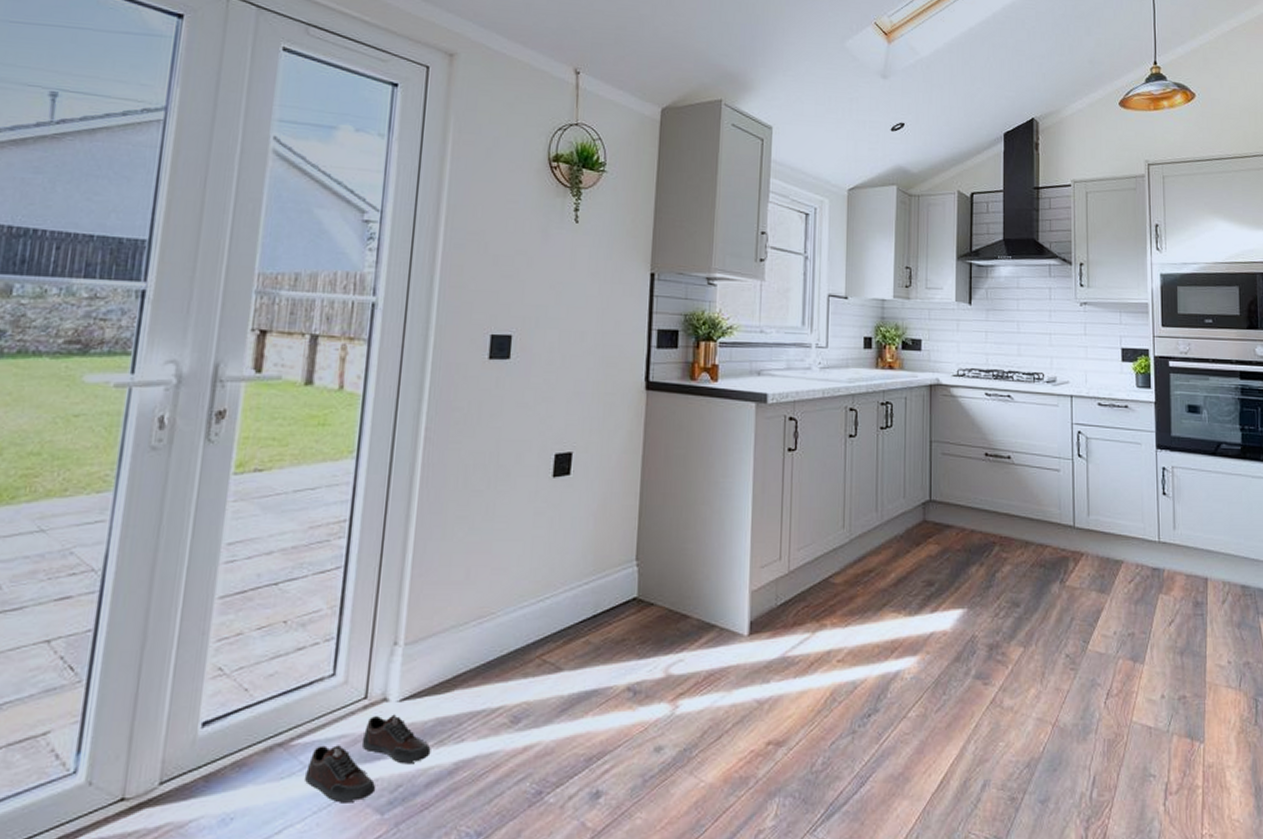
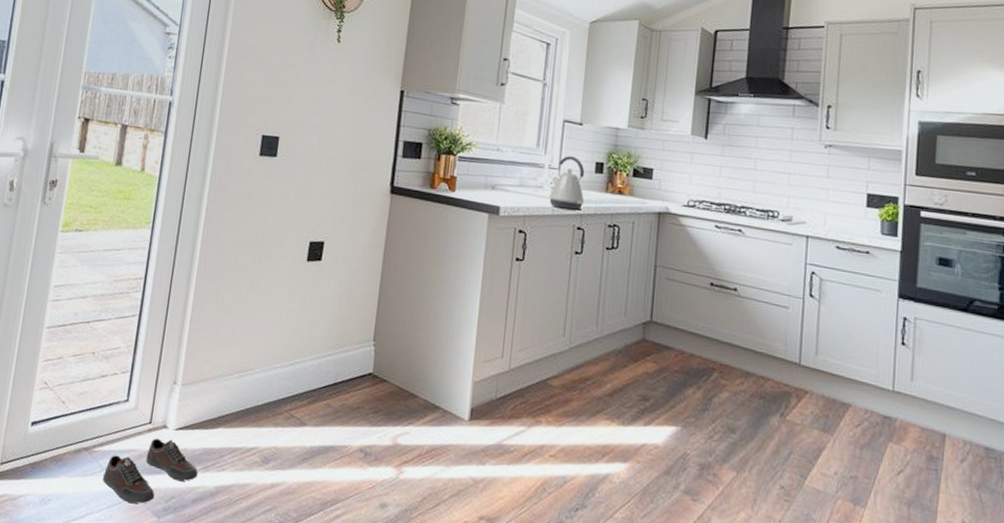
kettle: none [819,333,855,391] -> present [549,156,585,211]

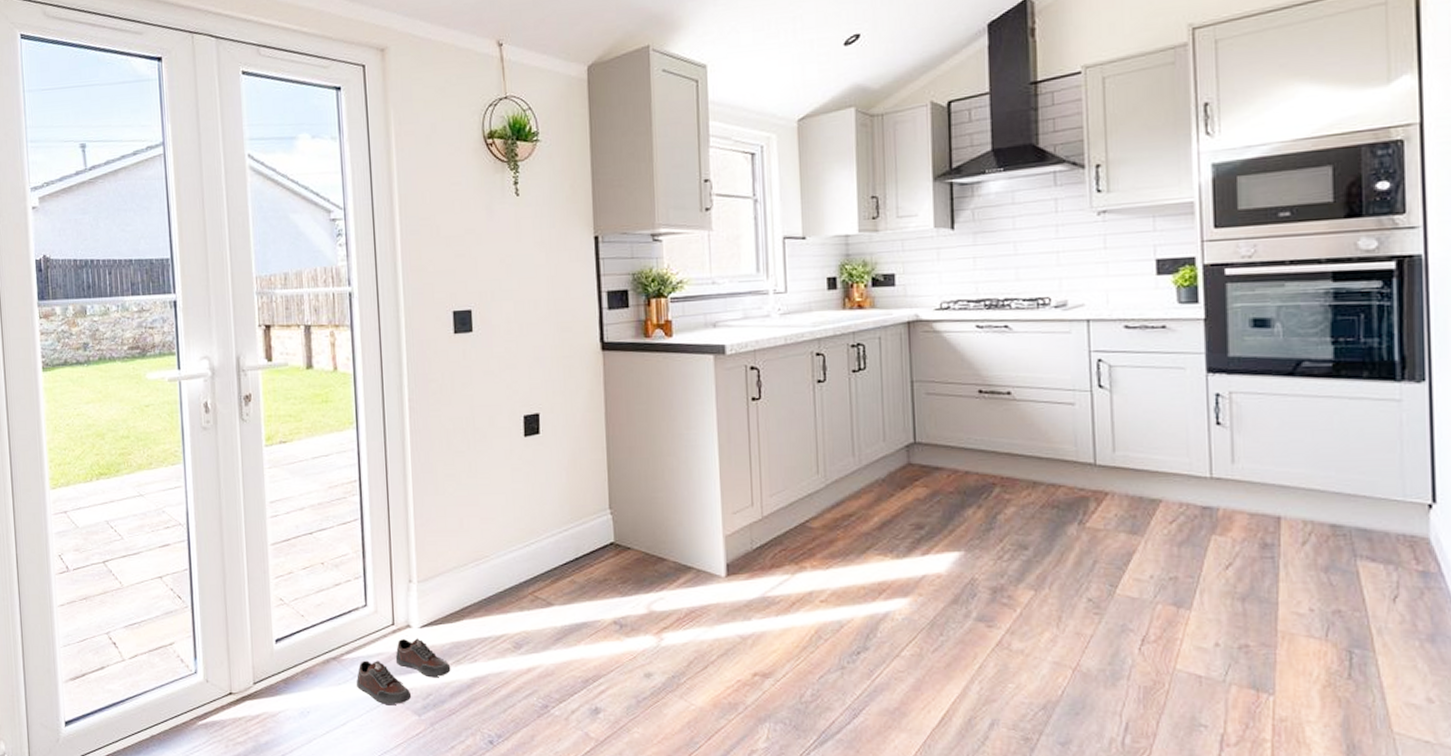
kettle: present [549,156,585,211] -> none [778,276,821,337]

